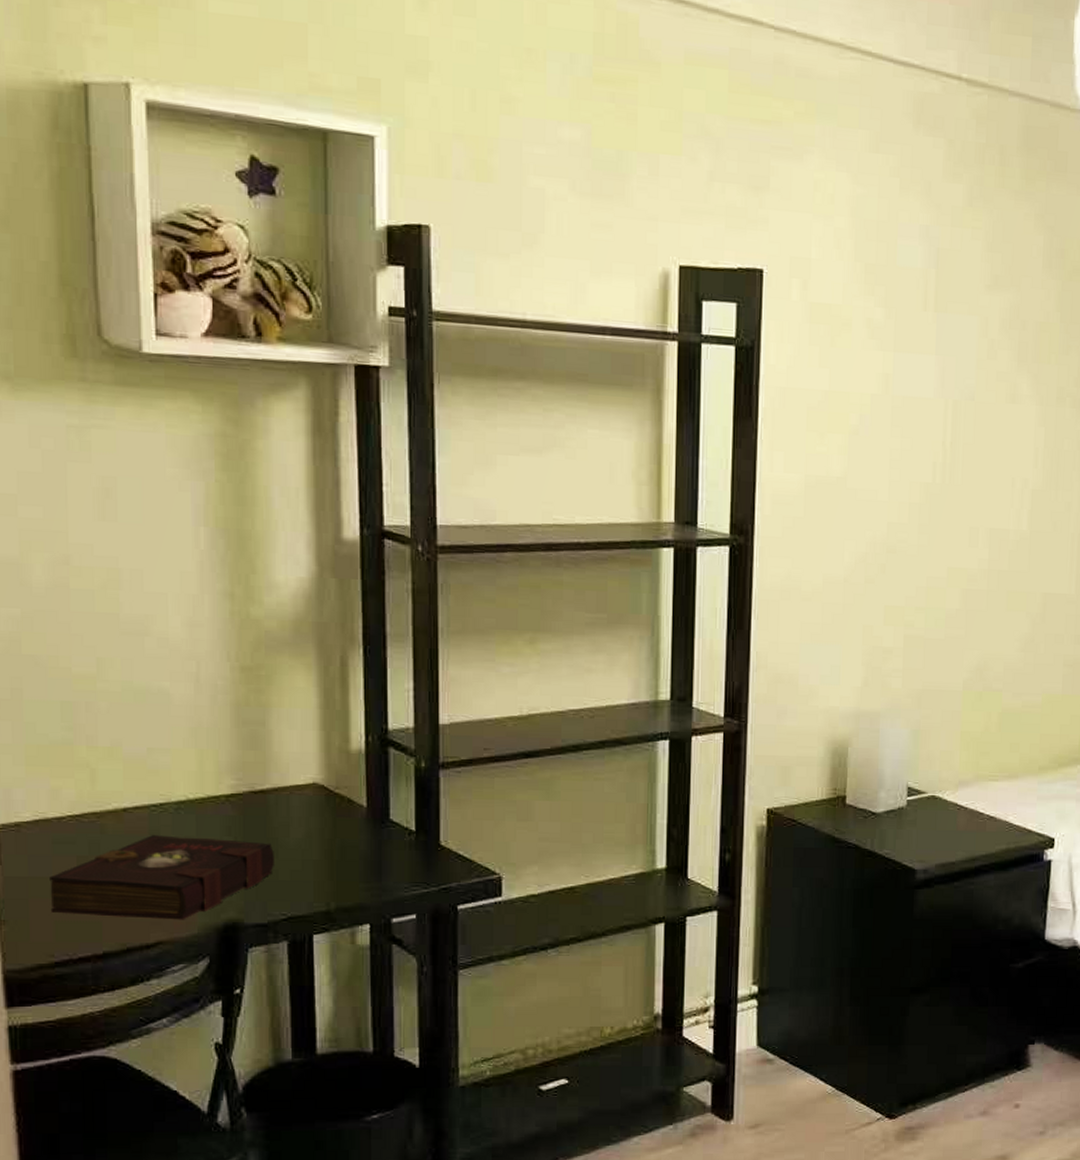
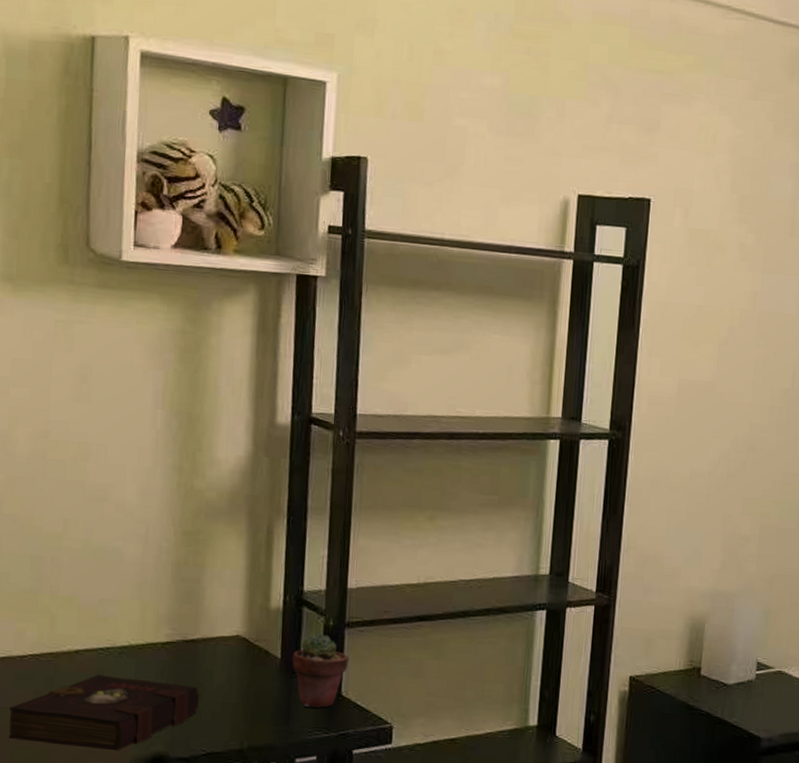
potted succulent: none [380,776,447,861] -> present [292,633,350,708]

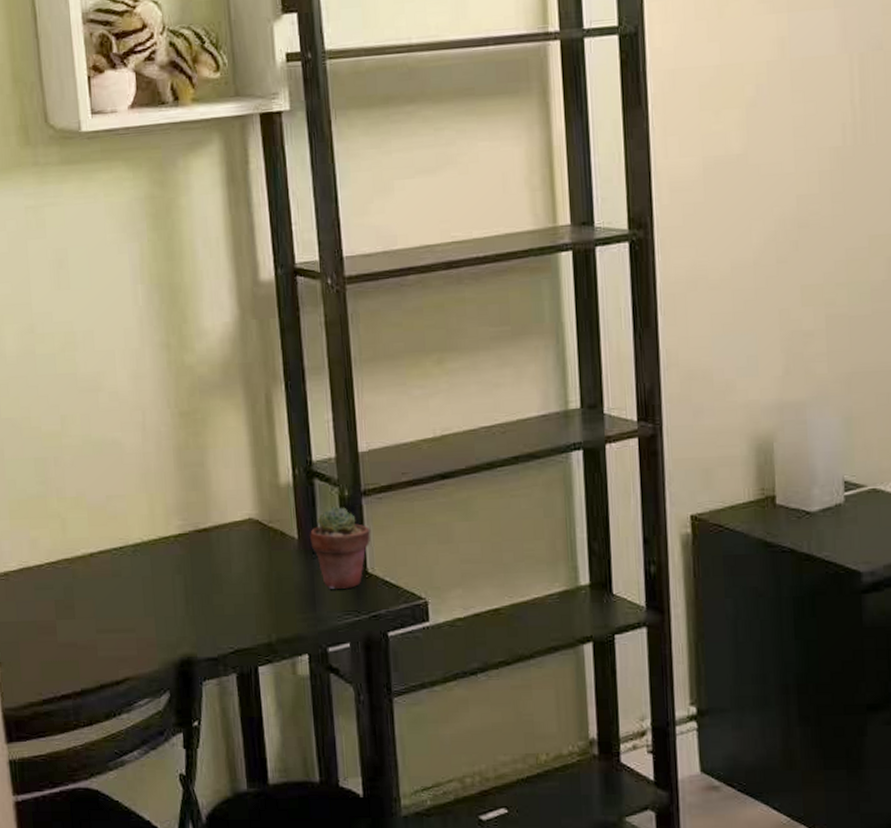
book: present [8,675,199,751] -> none [34,577,220,657]

